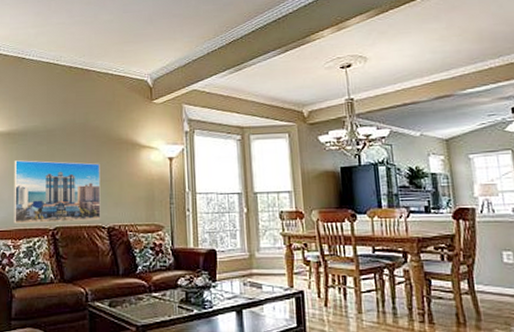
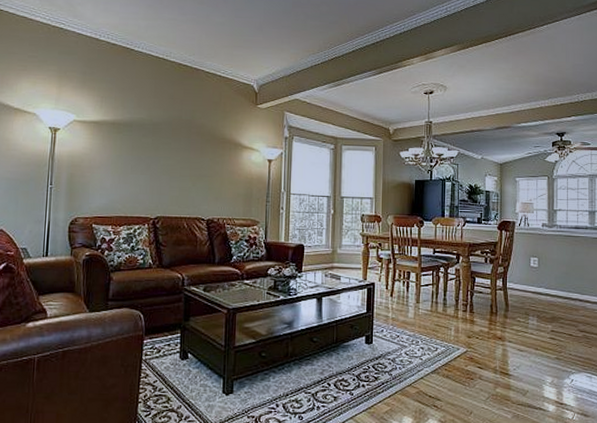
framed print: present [14,160,101,224] -> none [115,150,203,213]

